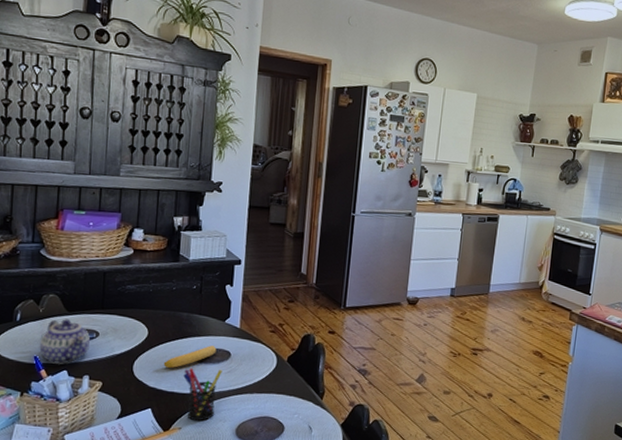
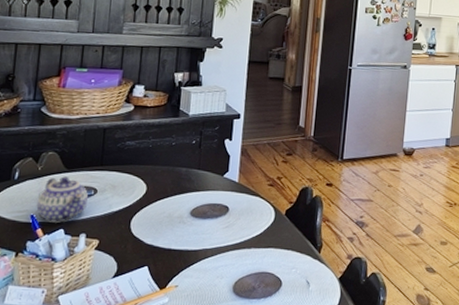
banana: present [163,346,217,369] -> none [161,201,215,225]
pen holder: present [183,368,223,421] -> none [181,224,221,278]

